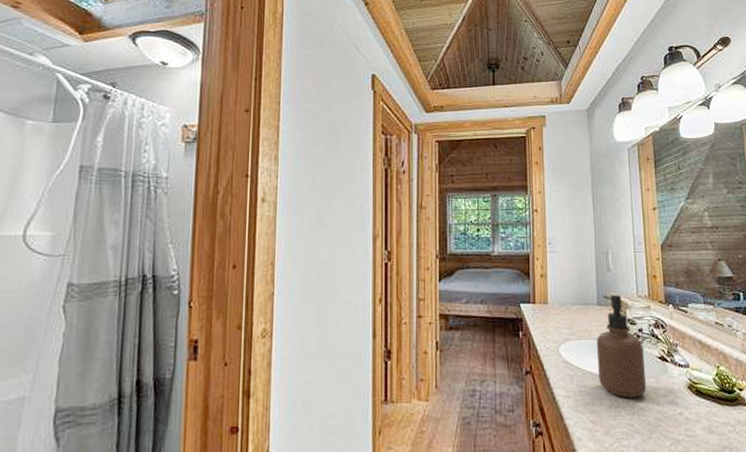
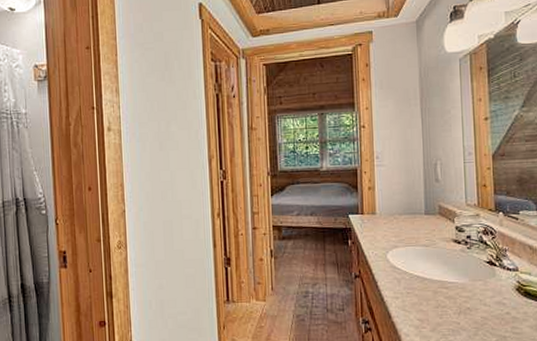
soap dispenser: present [596,294,647,398] -> none [423,203,474,299]

